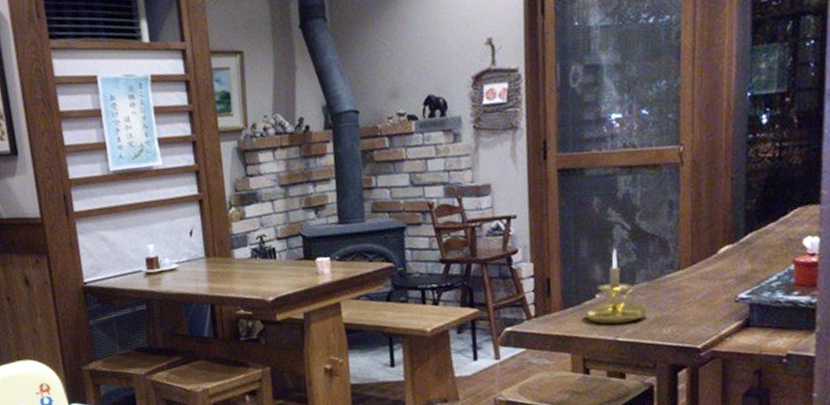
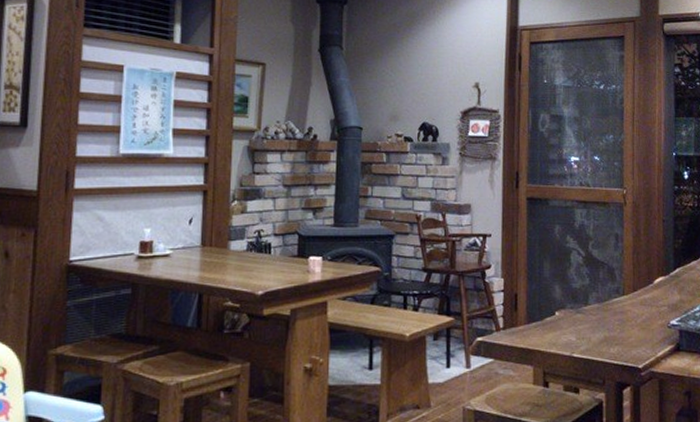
candle holder: present [582,249,648,325] -> none [544,272,599,341]

